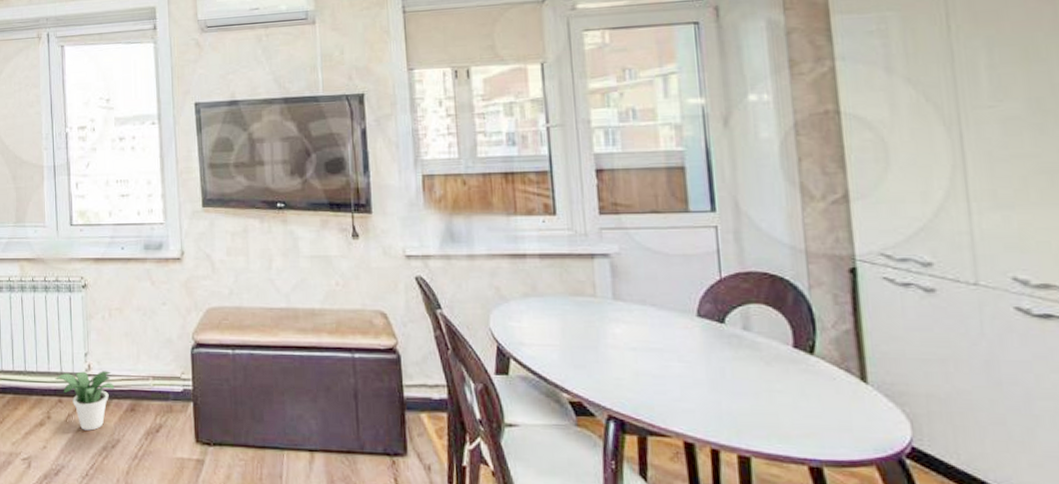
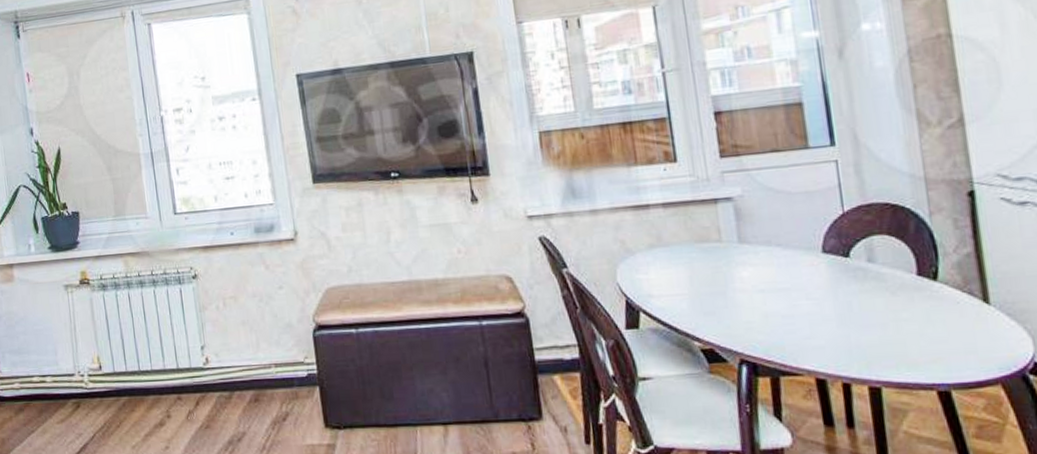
potted plant: present [55,371,115,431] -> none [171,362,236,426]

